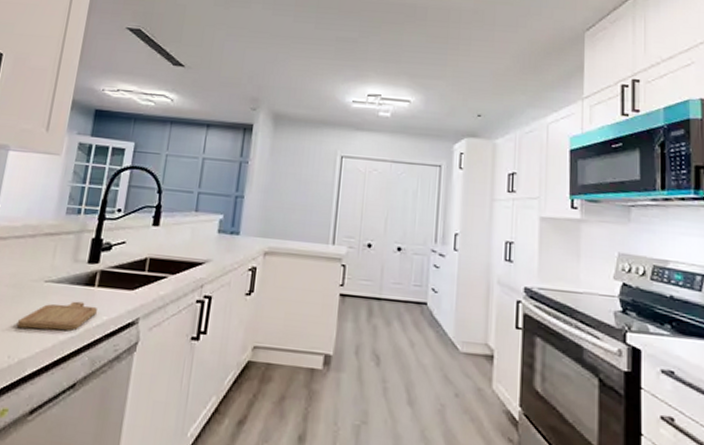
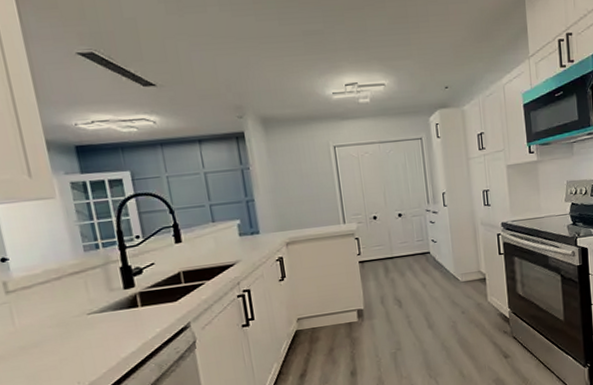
chopping board: present [16,301,97,331] -> none [74,322,149,358]

